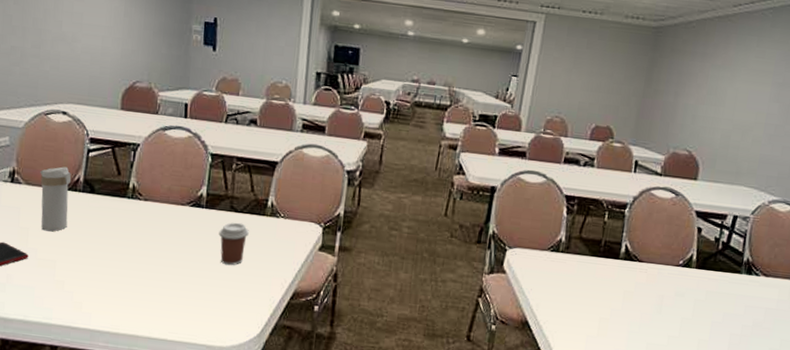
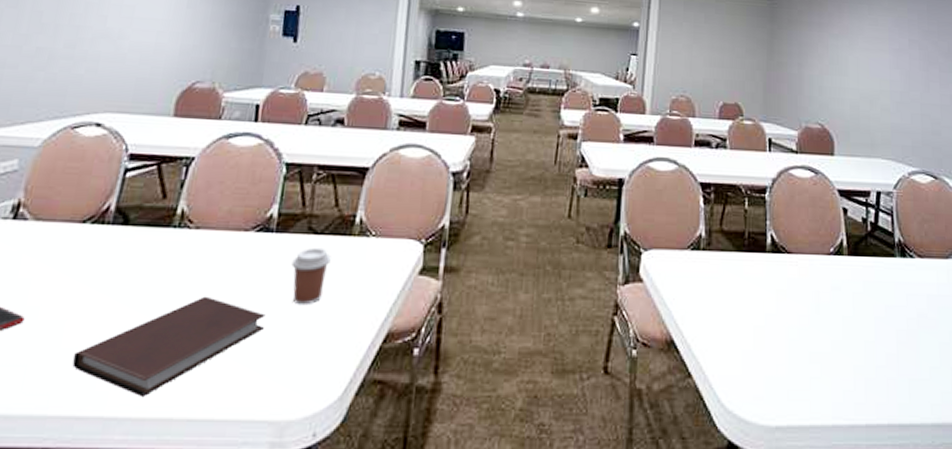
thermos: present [40,166,72,232] -> none [48,193,99,282]
notebook: none [65,252,201,319] -> present [72,296,266,396]

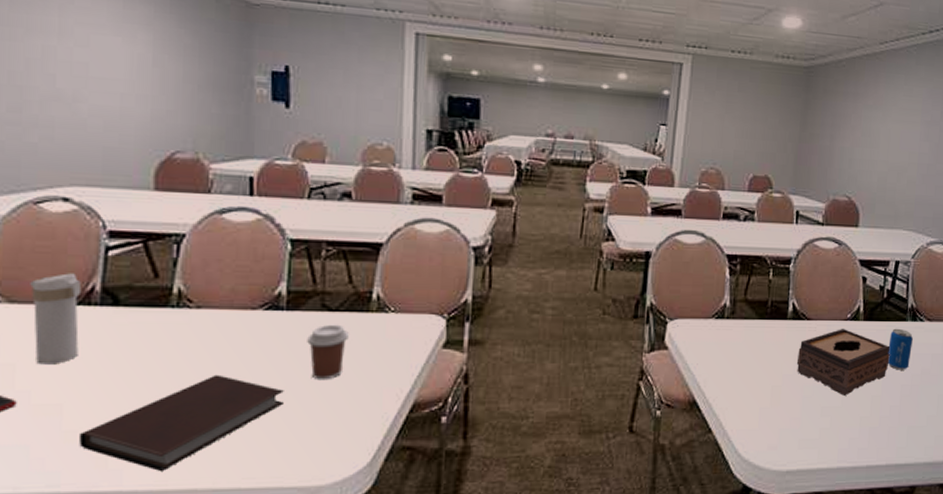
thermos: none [48,193,99,282] -> present [30,273,82,365]
tissue box: none [779,264,881,340] -> present [796,329,891,396]
beverage can: none [877,265,904,313] -> present [888,328,913,370]

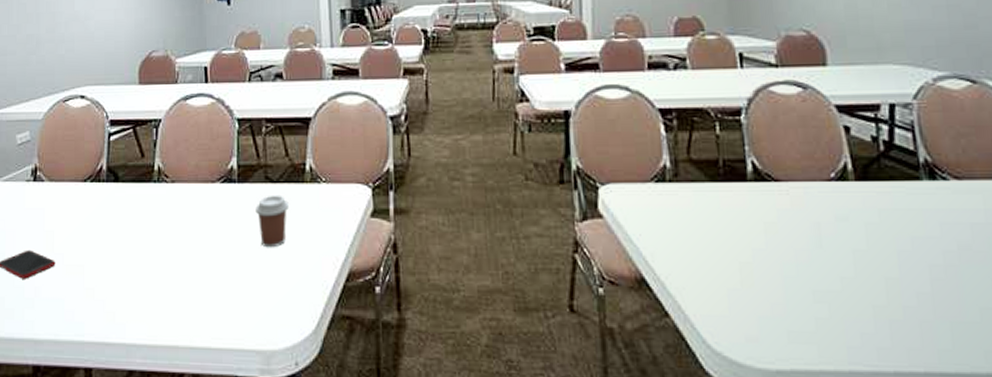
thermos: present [30,273,82,365] -> none [62,156,94,232]
notebook: present [79,374,284,471] -> none [96,241,240,327]
tissue box: present [796,329,891,396] -> none [768,191,905,277]
beverage can: present [888,328,913,370] -> none [898,190,937,245]

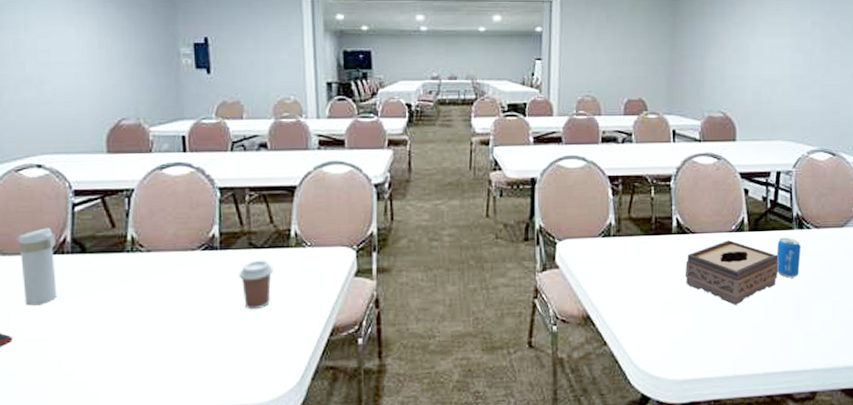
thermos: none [62,156,94,232] -> present [17,228,57,306]
tissue box: none [768,191,905,277] -> present [684,240,779,305]
beverage can: none [898,190,937,245] -> present [776,237,801,278]

